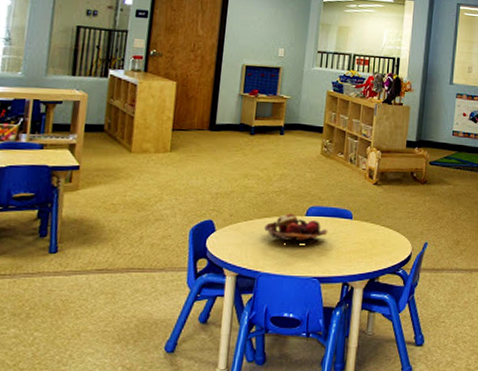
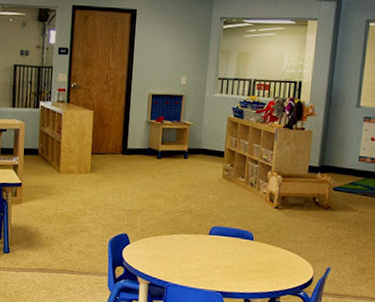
fruit basket: present [264,213,328,245] -> none [172,231,230,261]

